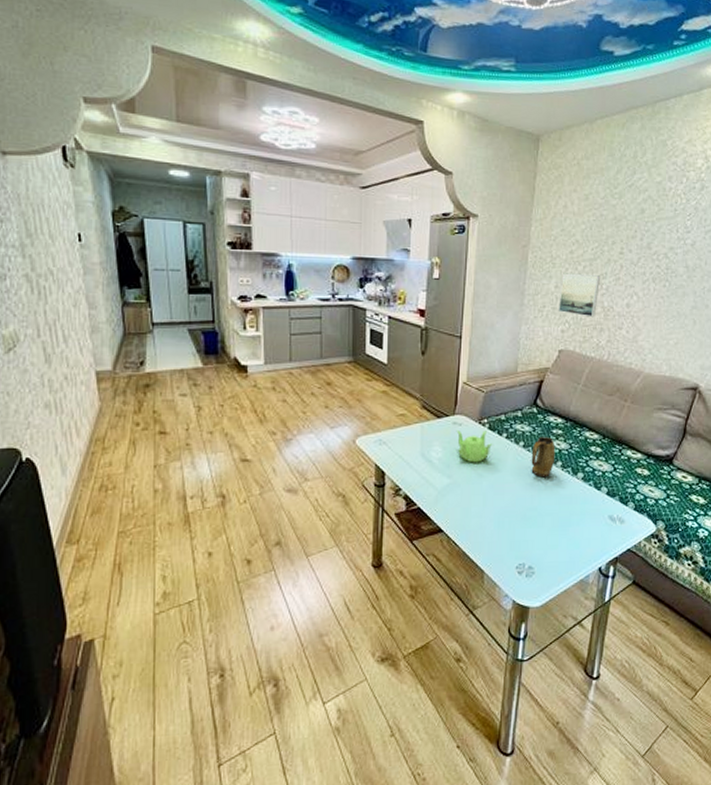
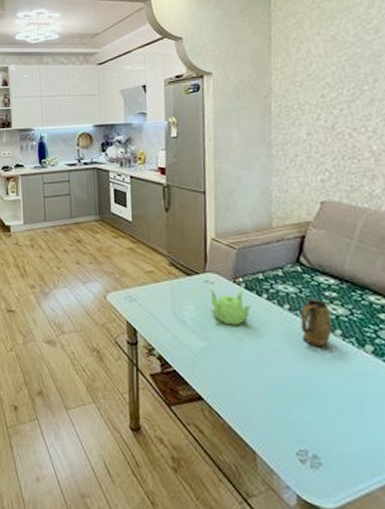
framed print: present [559,273,601,318] -> none [313,117,365,164]

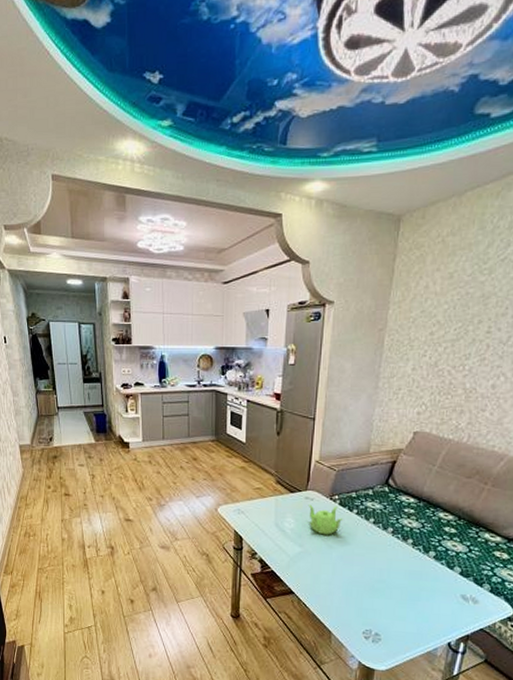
mug: present [300,300,332,348] -> none [381,515,407,553]

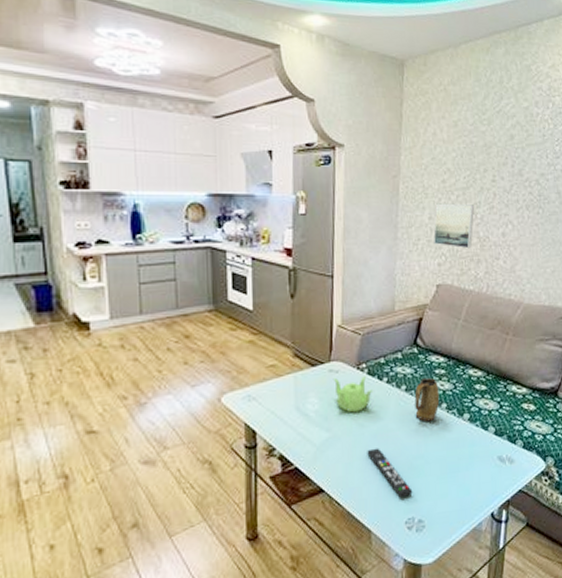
remote control: none [333,567,372,612] -> present [367,448,413,498]
mug: none [381,515,407,553] -> present [414,378,440,422]
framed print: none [415,355,464,399] -> present [433,203,475,249]

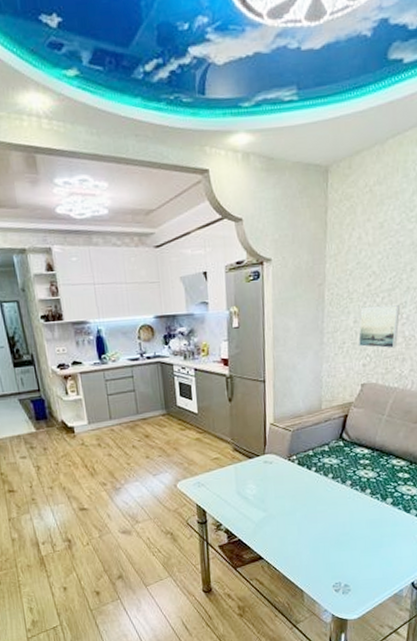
teapot: present [332,376,374,413] -> none [267,466,303,497]
remote control: present [367,448,413,498] -> none [299,525,339,566]
mug: present [414,378,440,422] -> none [340,467,364,505]

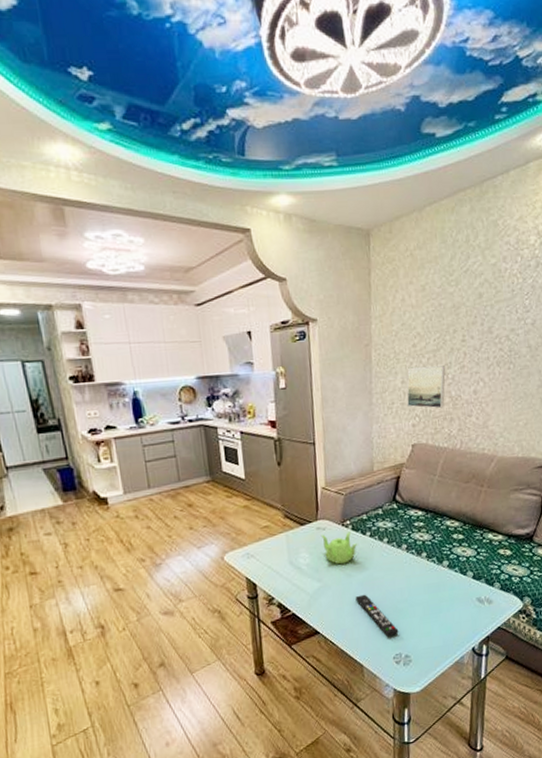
teapot: none [267,466,303,497] -> present [320,532,358,565]
remote control: none [299,525,339,566] -> present [355,594,399,637]

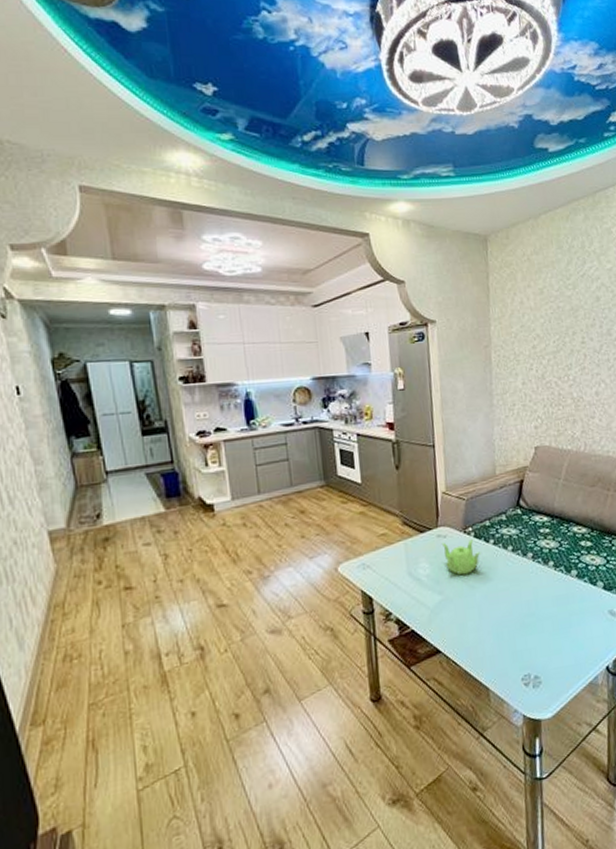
remote control: present [355,594,399,637] -> none [479,607,527,656]
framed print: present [407,365,446,409] -> none [528,367,567,410]

